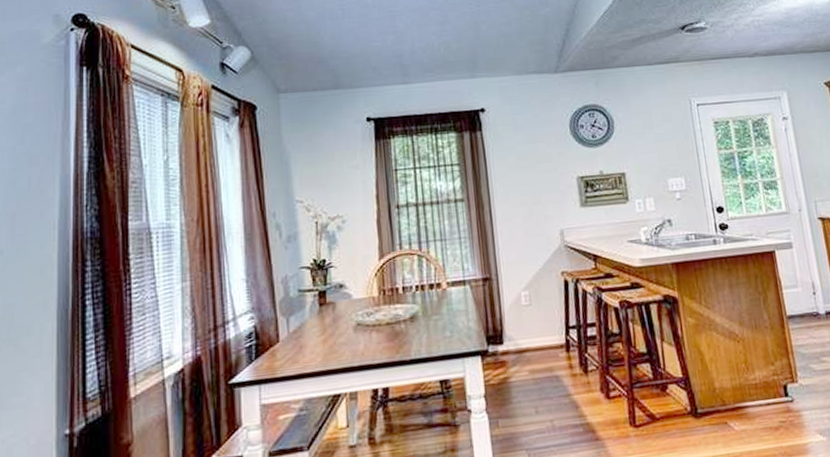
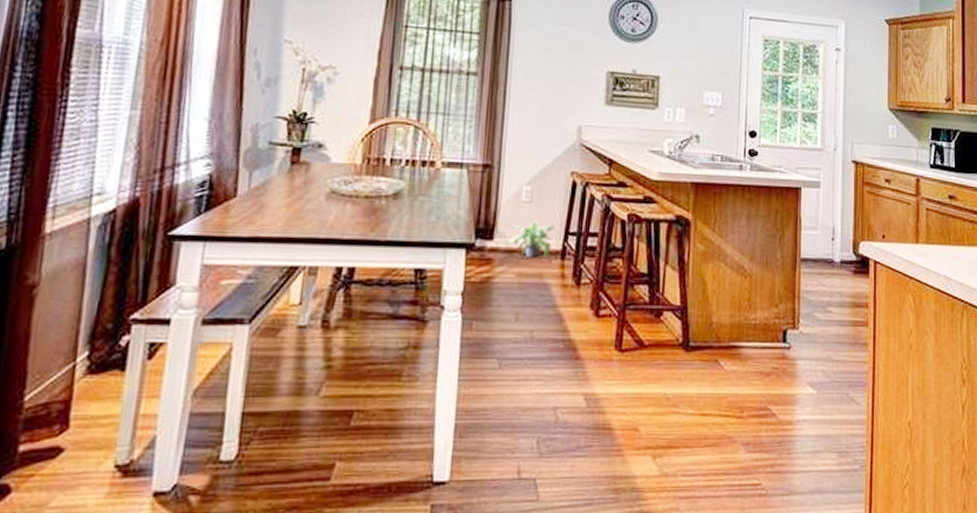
potted plant: none [517,320,558,354] -> present [509,220,558,257]

